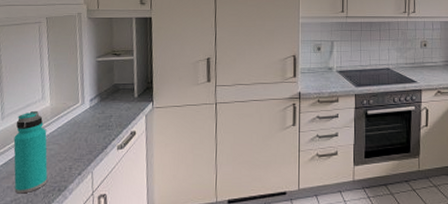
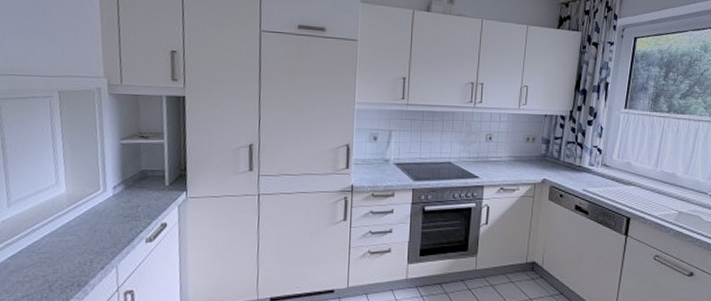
water bottle: present [13,110,48,194] -> none [23,197,65,289]

